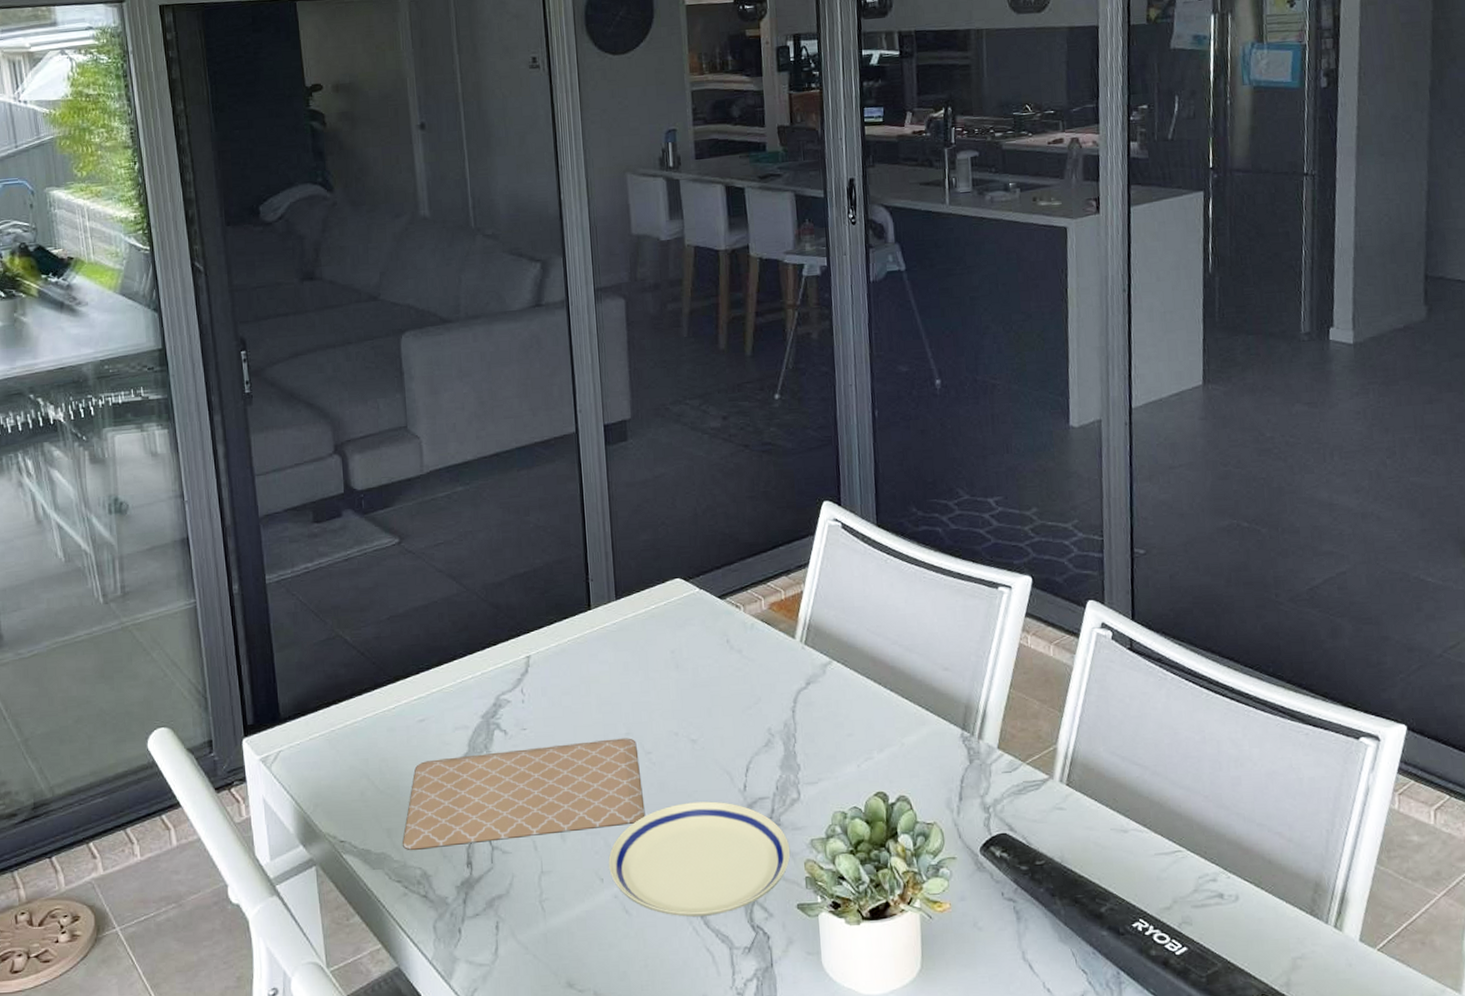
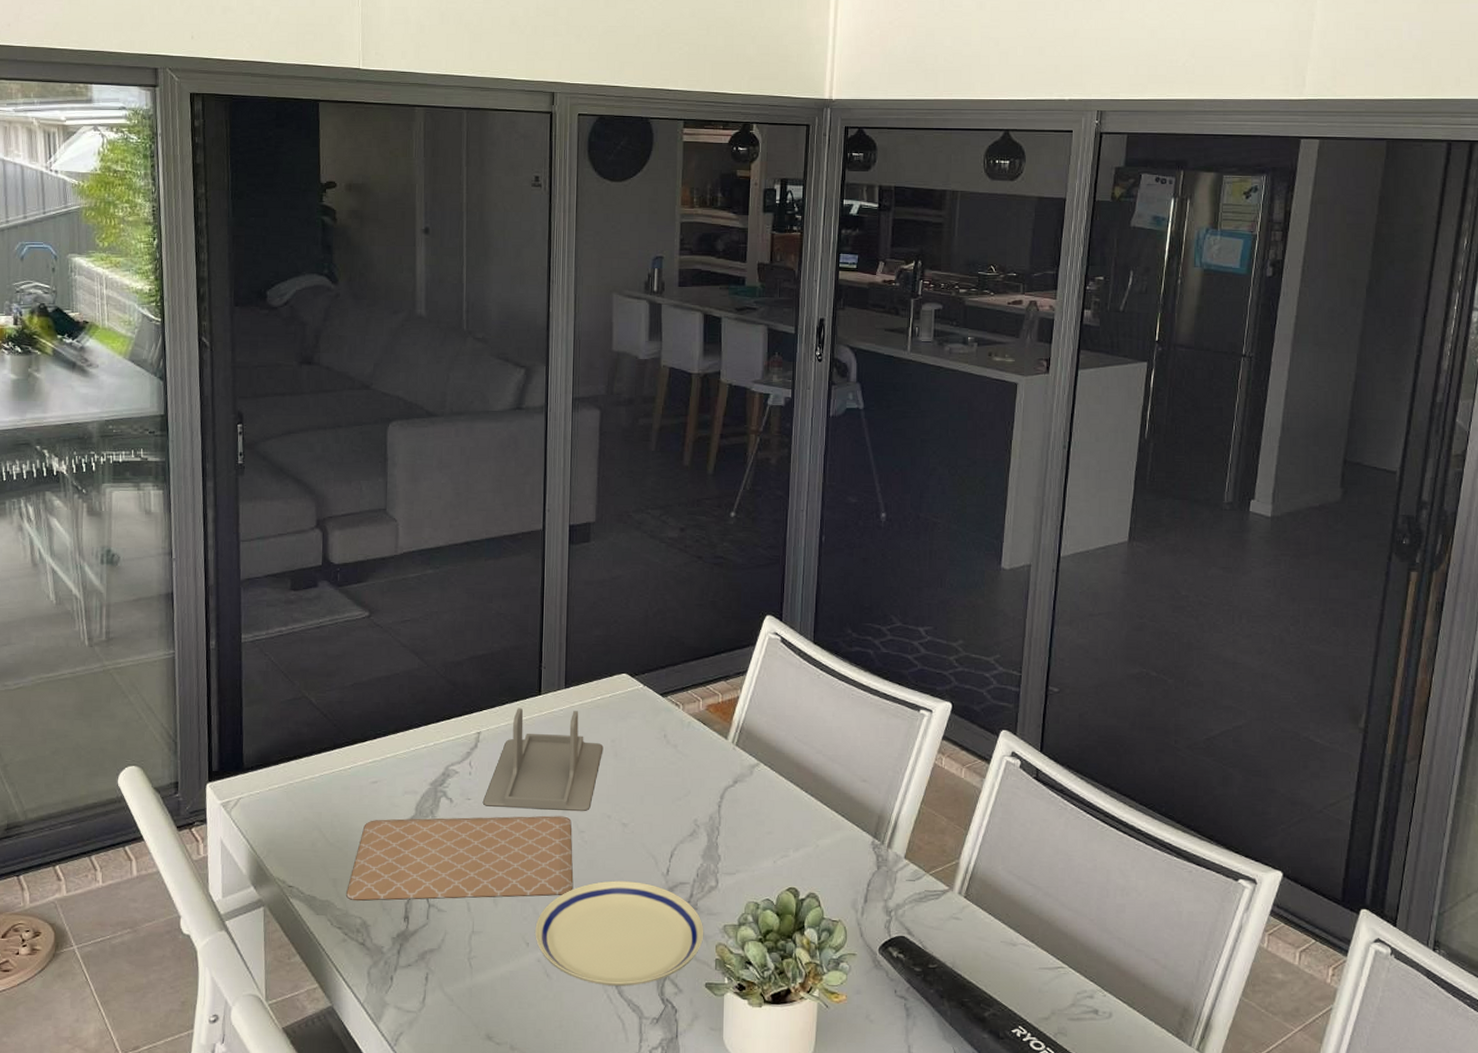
napkin holder: none [539,623,663,735] -> present [482,708,603,812]

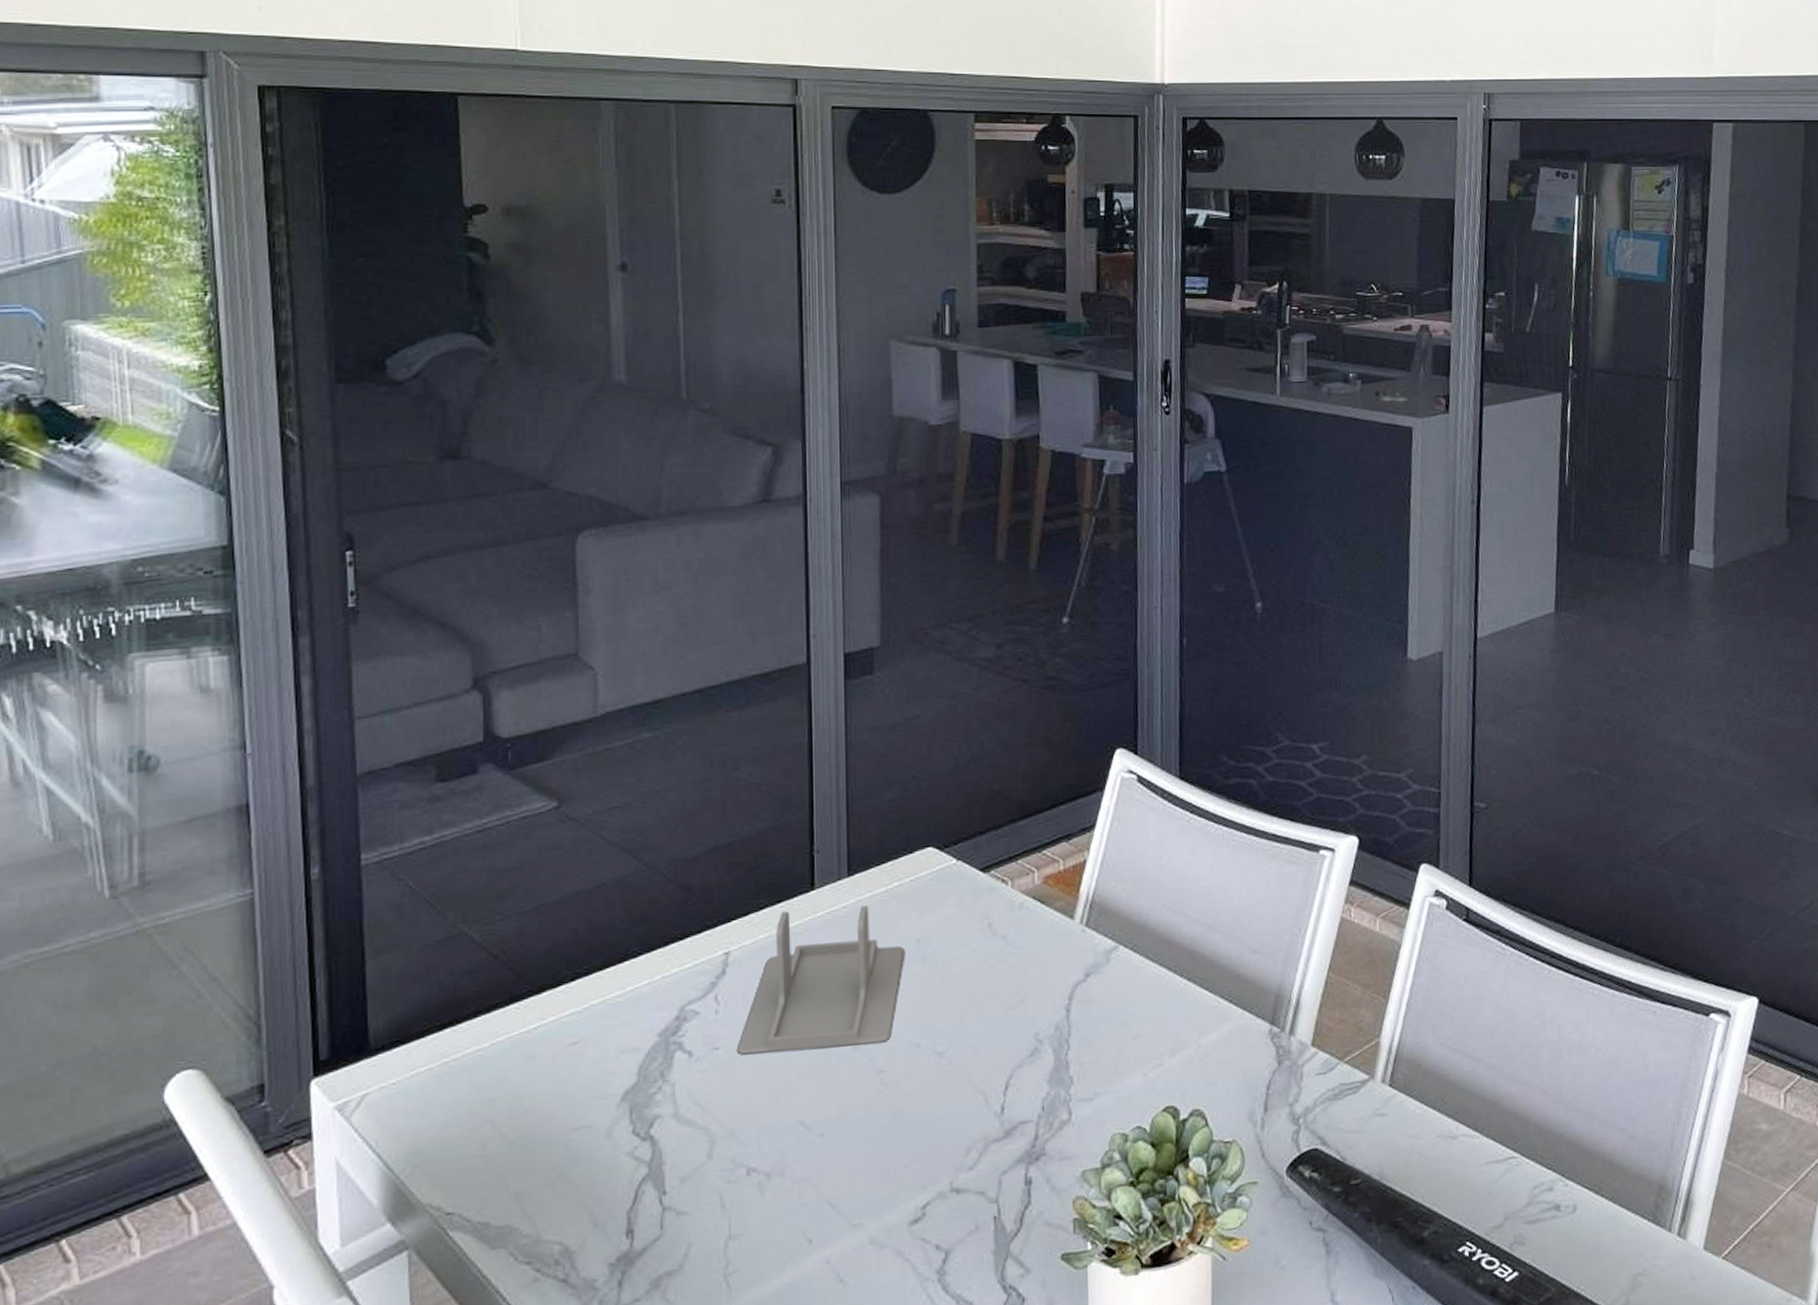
placemat: present [346,815,574,901] -> none [537,1053,872,1220]
plate: present [535,880,704,986] -> none [820,1129,1056,1282]

